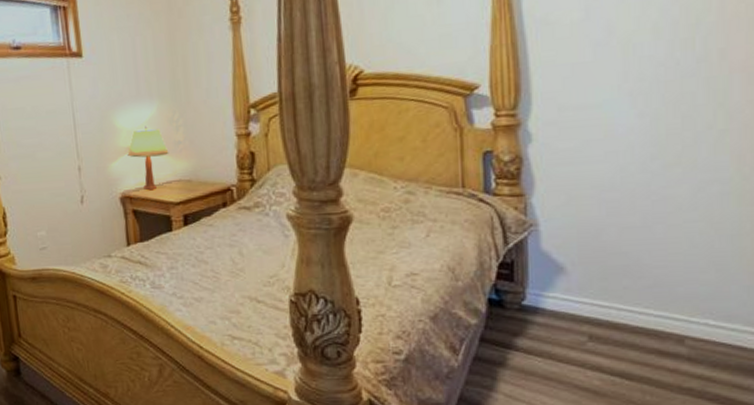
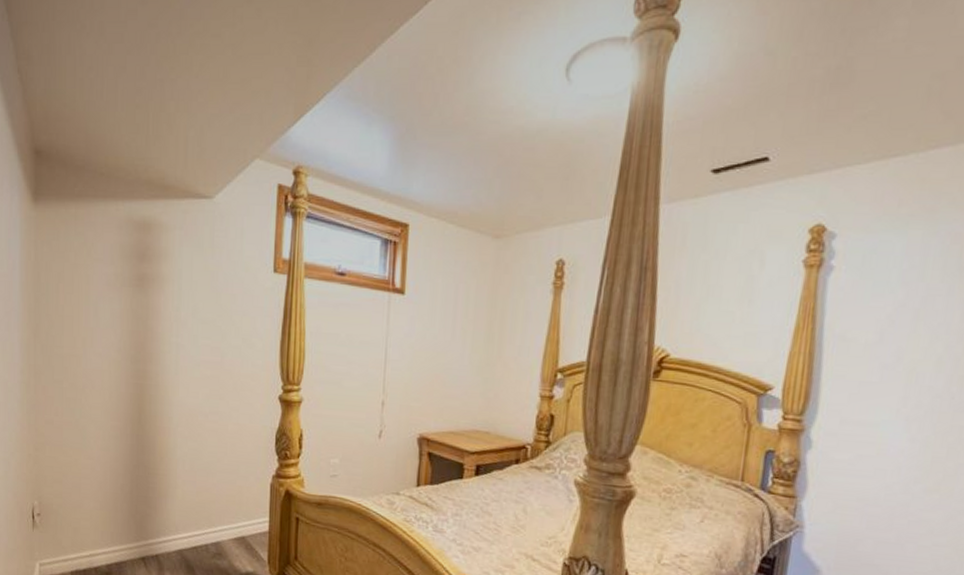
table lamp: present [127,127,169,191] -> none [432,374,473,437]

